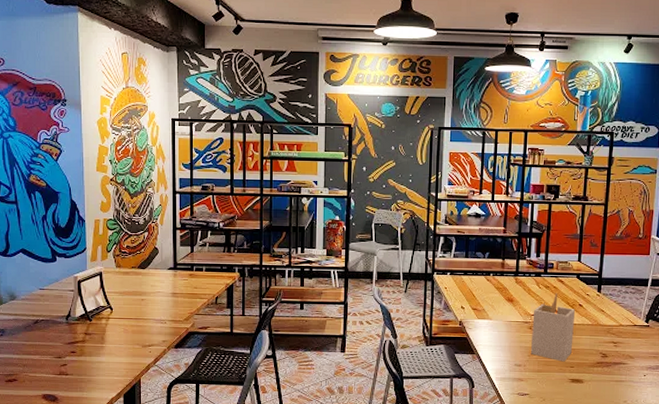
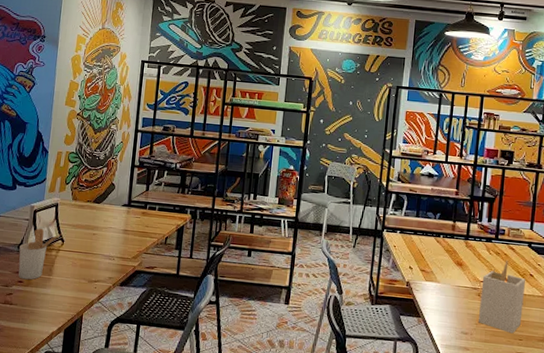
utensil holder: none [68,298,109,350] -> present [18,228,62,280]

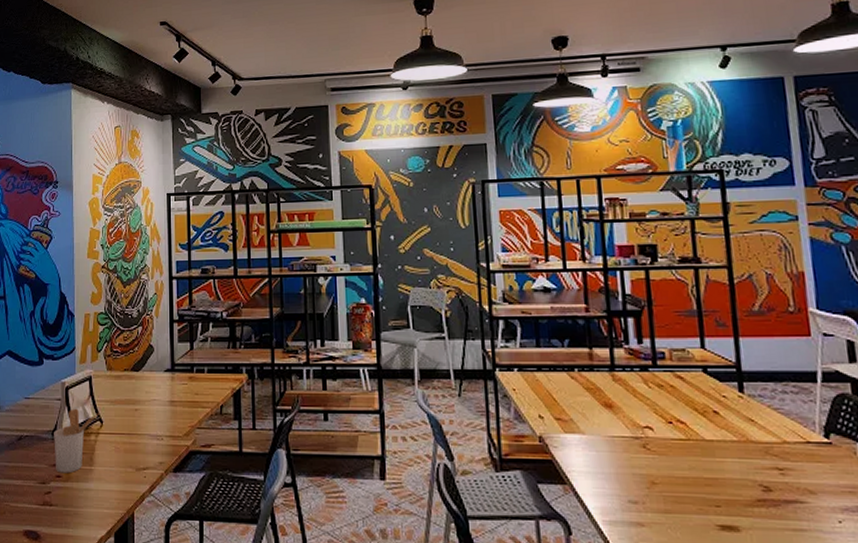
utensil holder: present [477,260,525,334] -> none [644,393,714,498]

